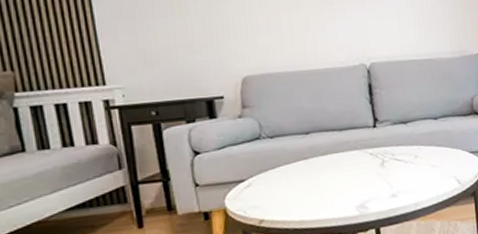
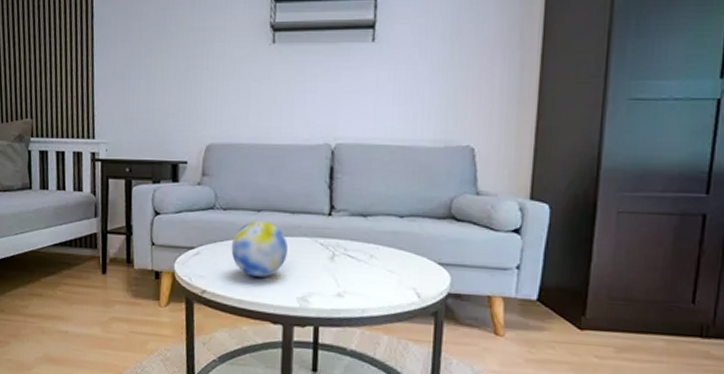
decorative ball: none [283,142,341,197] -> present [231,220,288,277]

